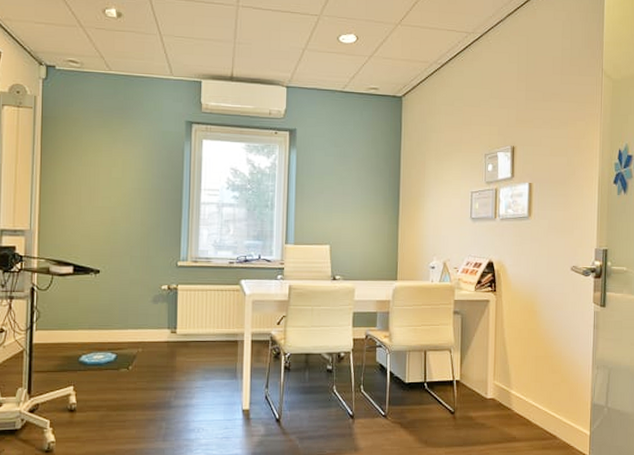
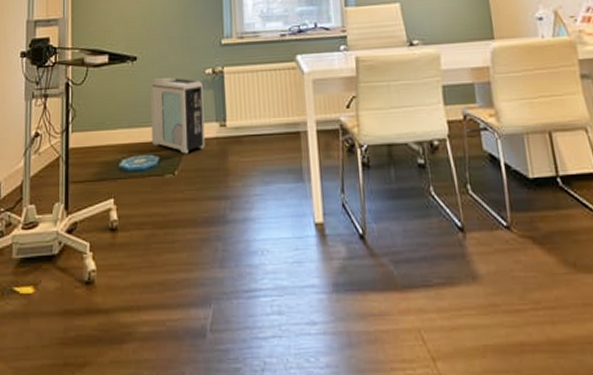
air purifier: none [109,289,158,353] -> present [151,77,205,154]

